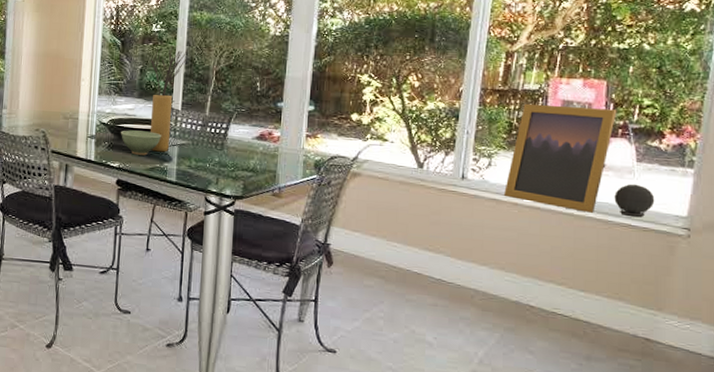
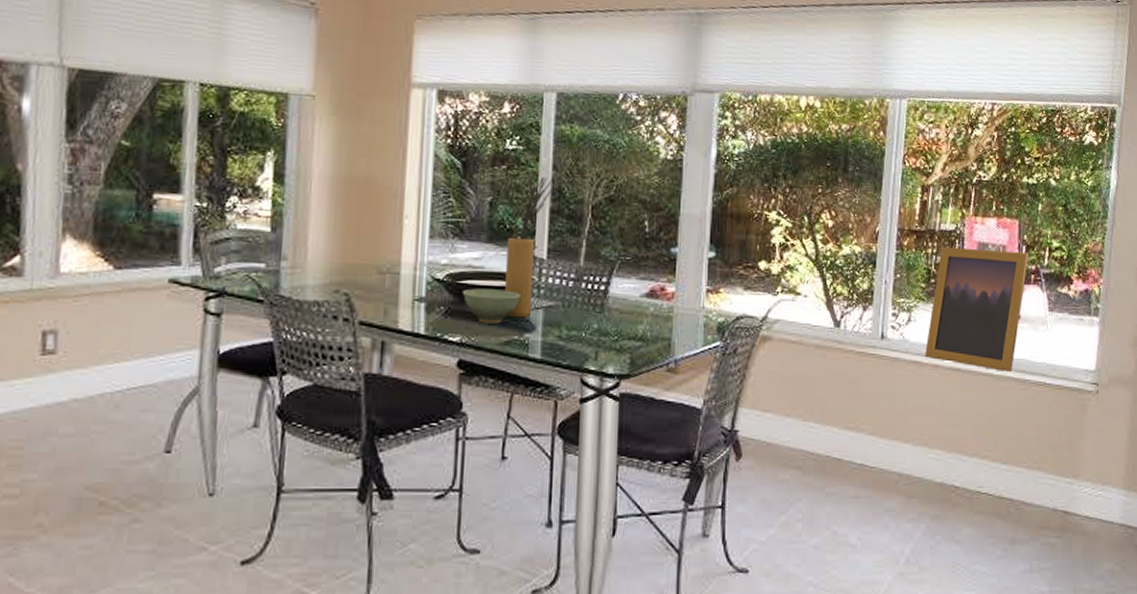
speaker: present [614,184,655,218] -> none [1030,336,1067,375]

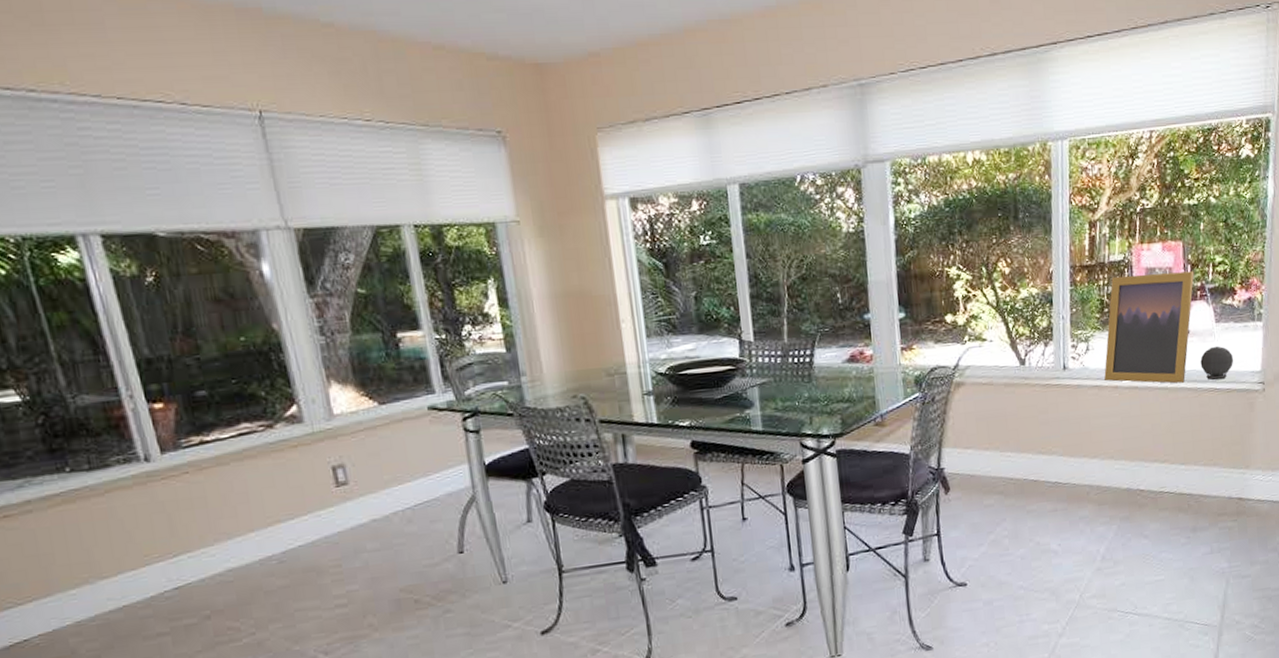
bowl: present [462,288,521,324] -> none [684,374,737,407]
vase: present [504,169,556,319] -> none [705,260,750,399]
speaker: none [1030,336,1067,375] -> present [1200,345,1234,381]

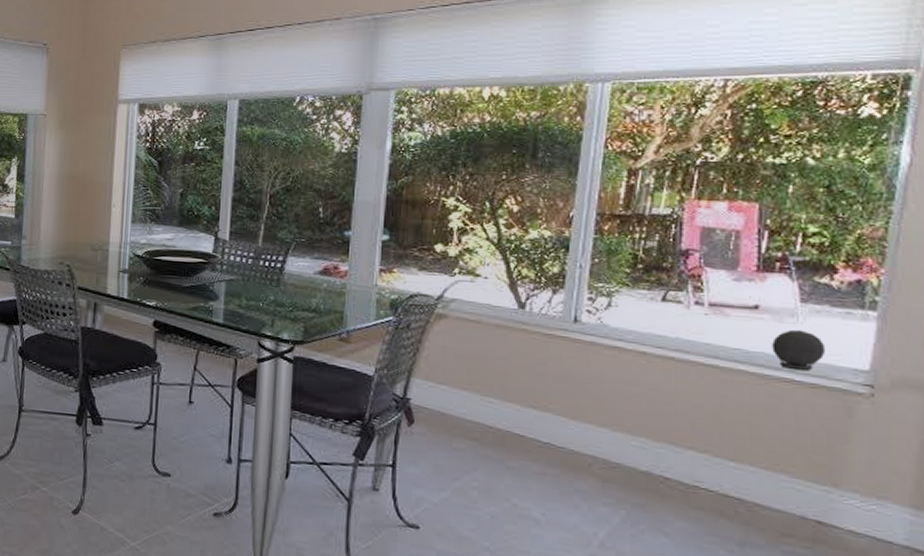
picture frame: present [1104,271,1195,384] -> none [629,231,774,365]

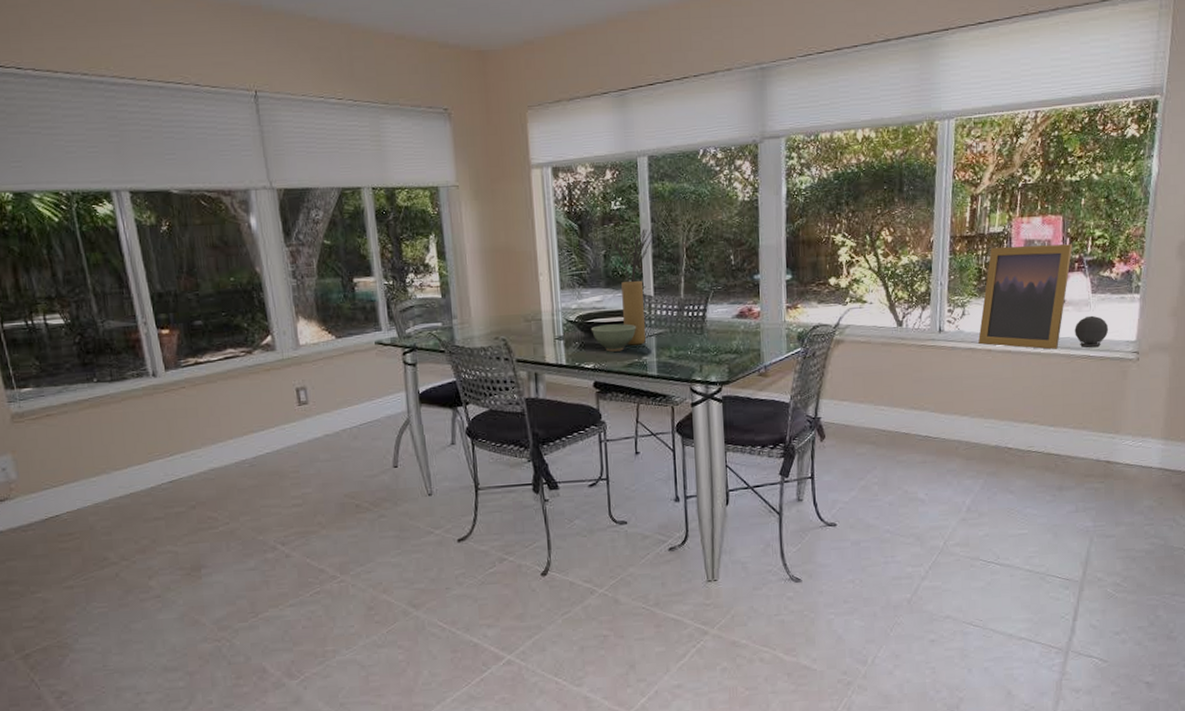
bowl: none [157,263,207,293] -> present [590,324,637,352]
vase: none [192,165,238,289] -> present [614,224,654,346]
picture frame: none [629,231,774,365] -> present [978,244,1073,350]

